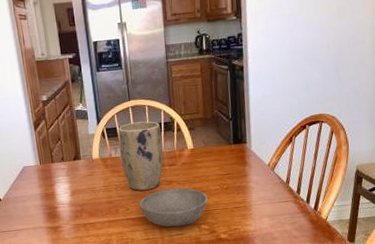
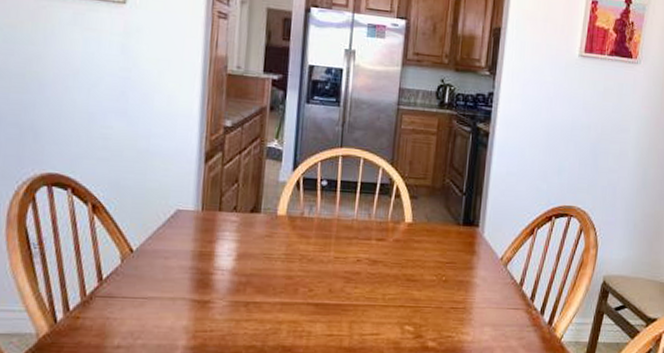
plant pot: present [118,121,163,191] -> none [314,176,375,269]
soup bowl: present [139,188,208,227] -> none [327,270,419,323]

